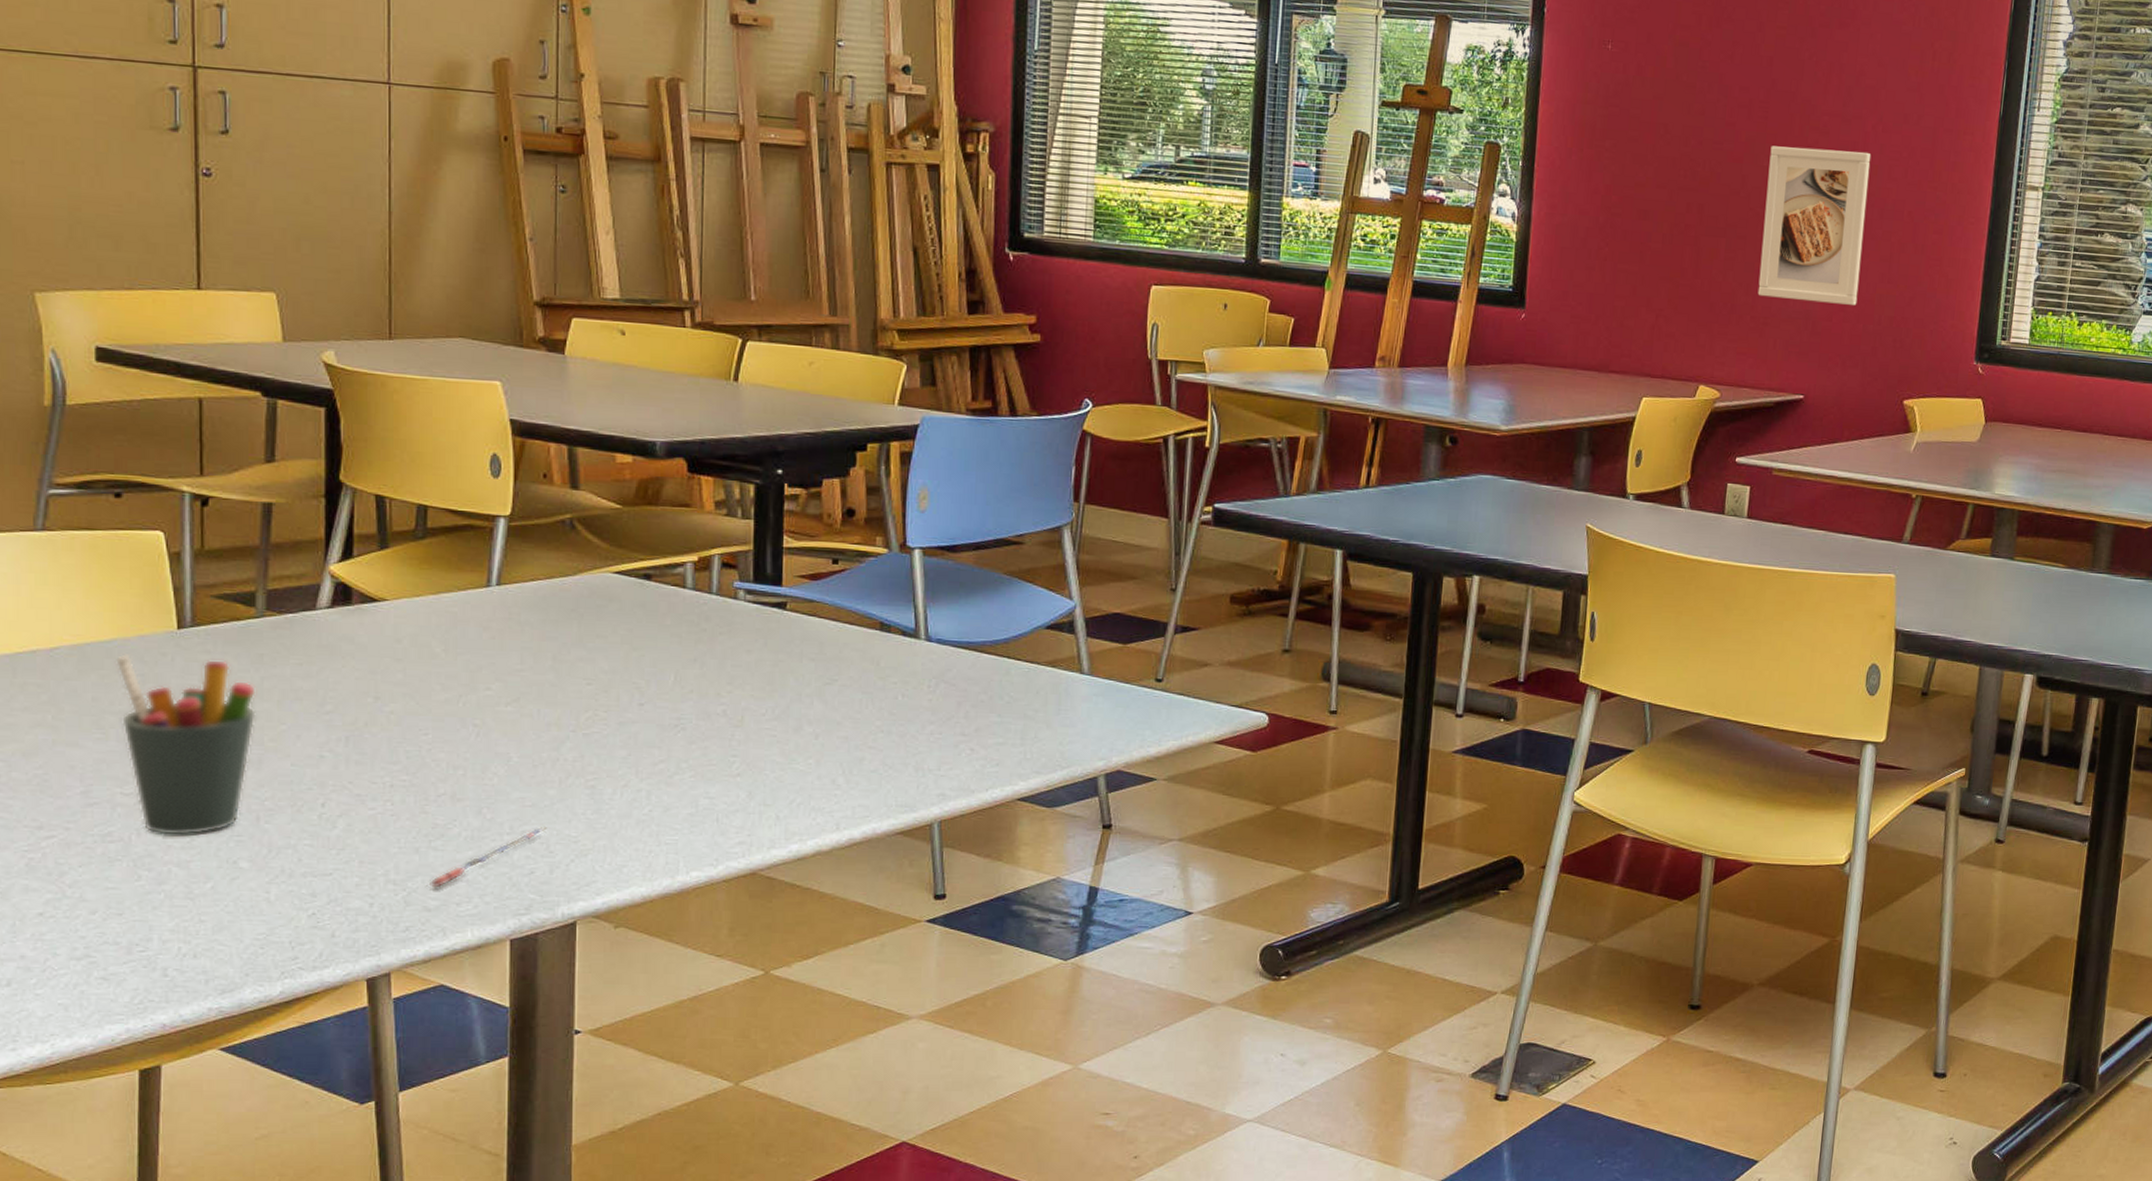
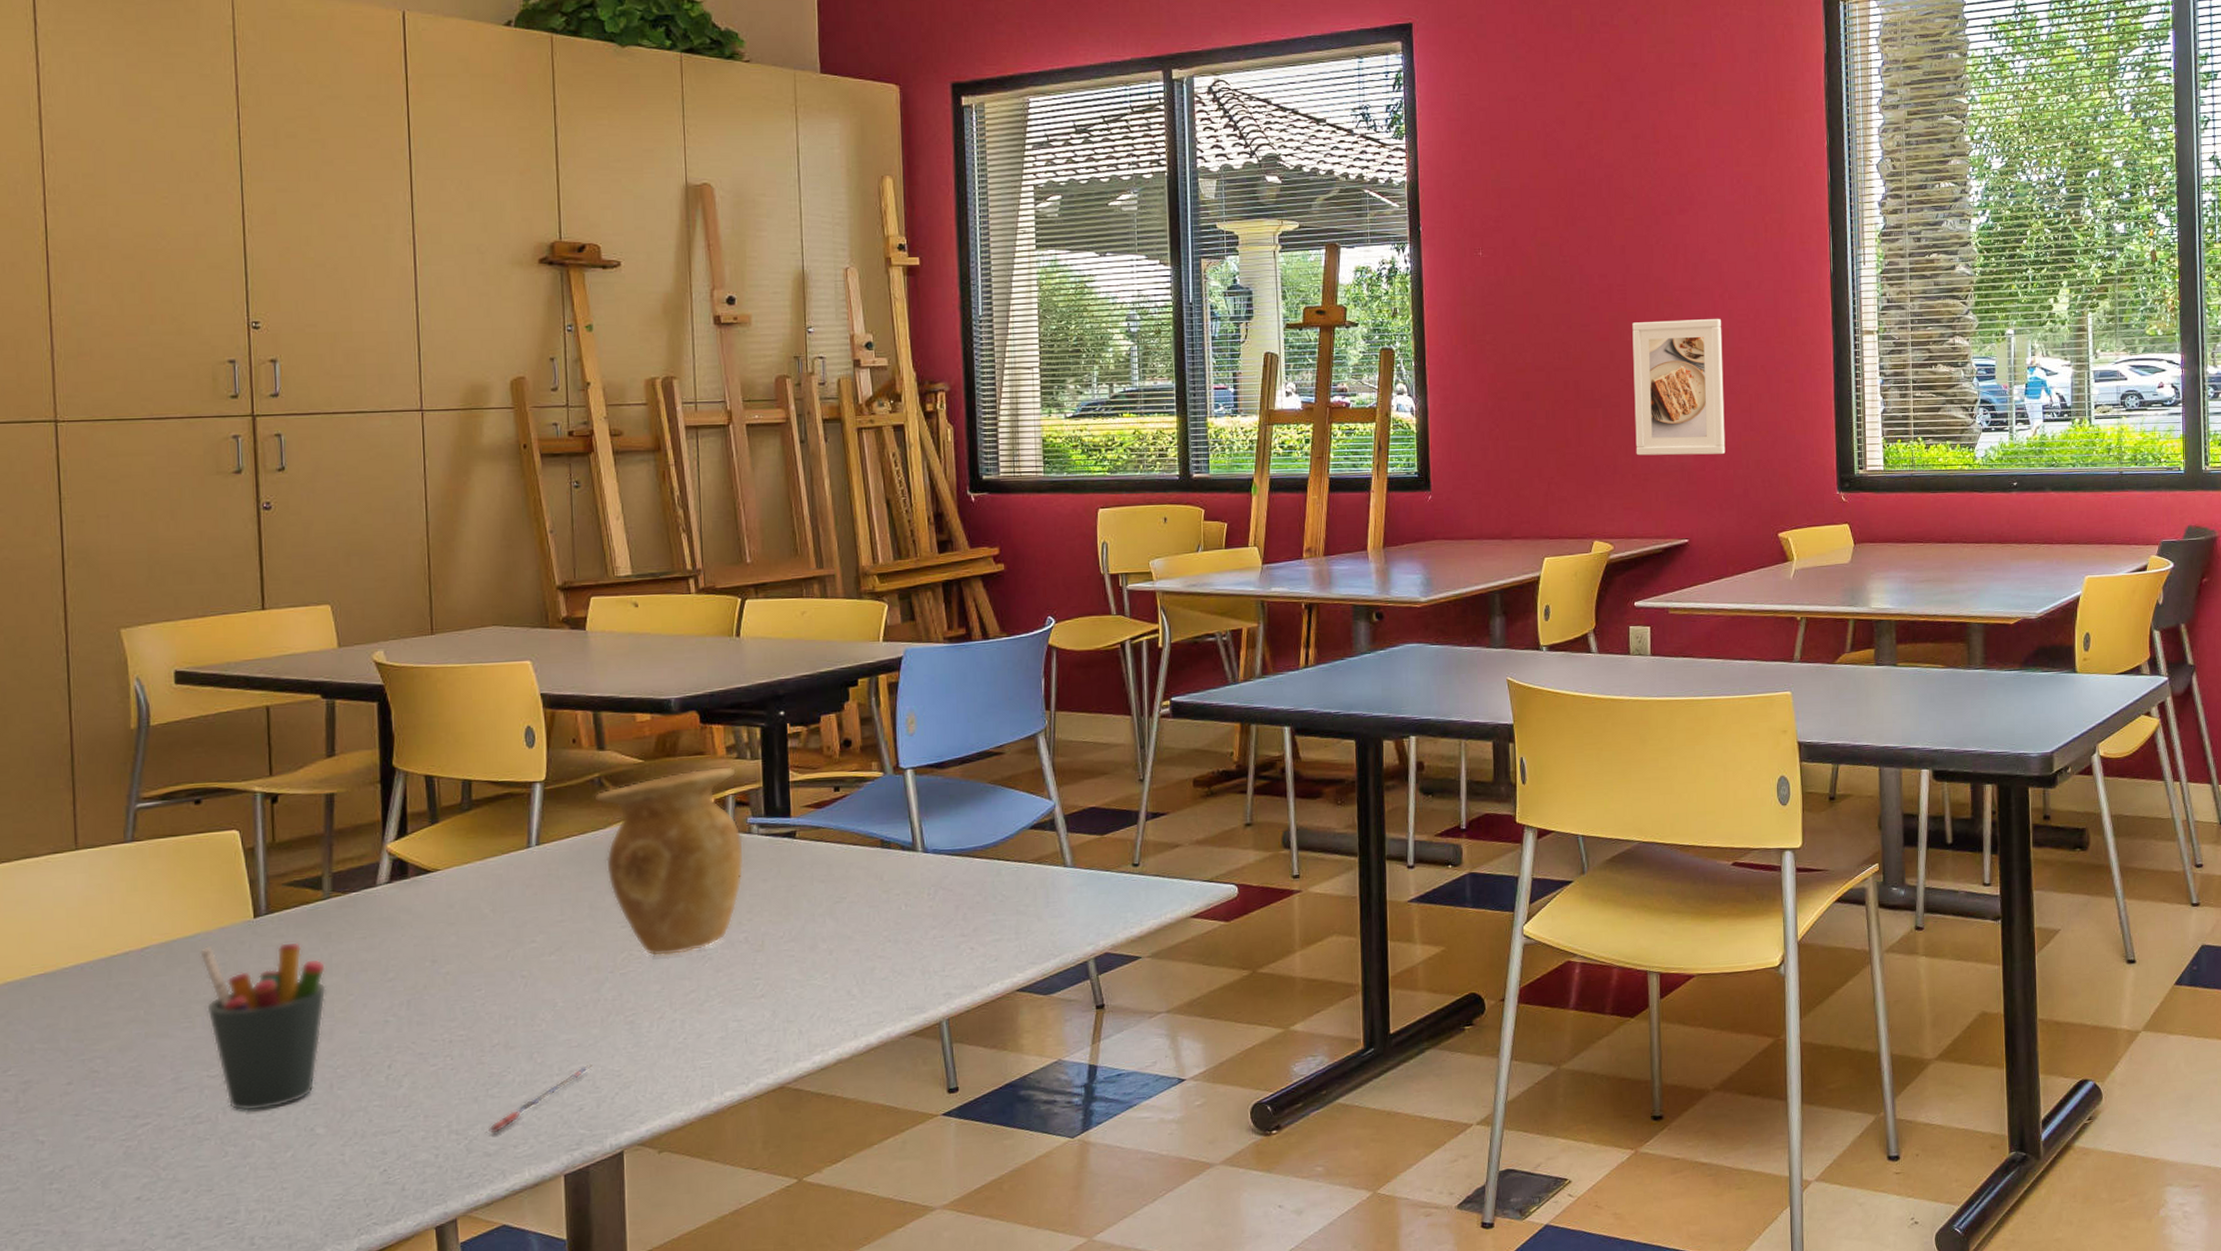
vase: none [564,522,729,721] -> present [594,767,745,957]

